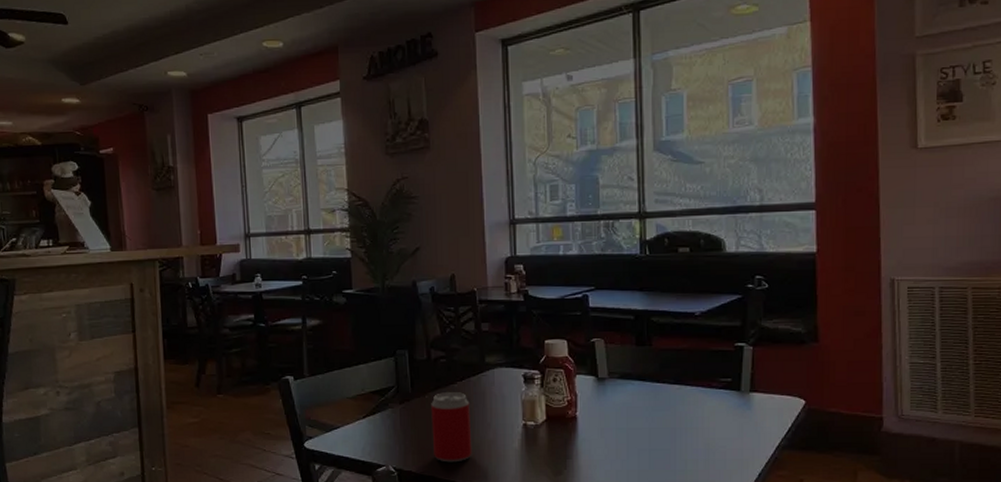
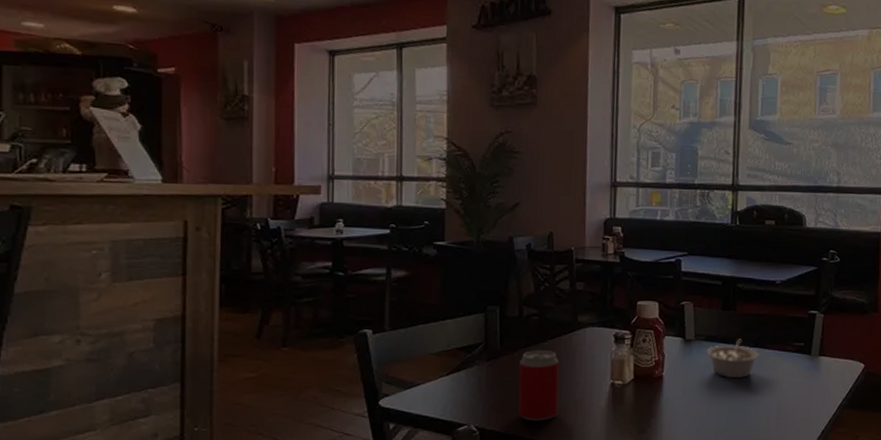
legume: none [622,377,680,417] -> present [706,340,759,378]

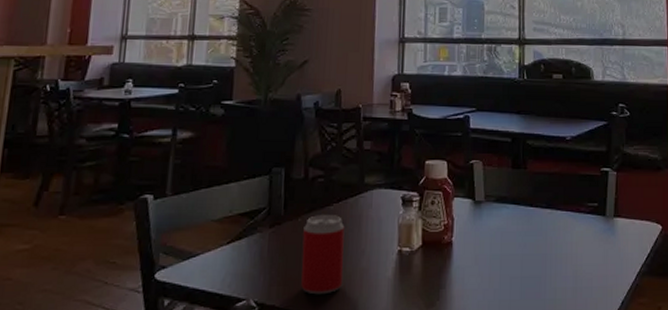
legume: present [706,340,759,378] -> none [497,201,552,242]

